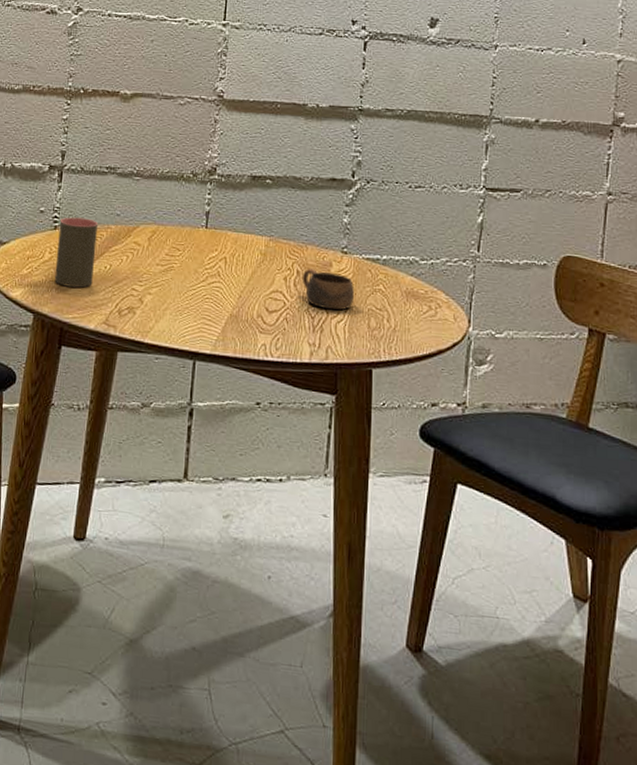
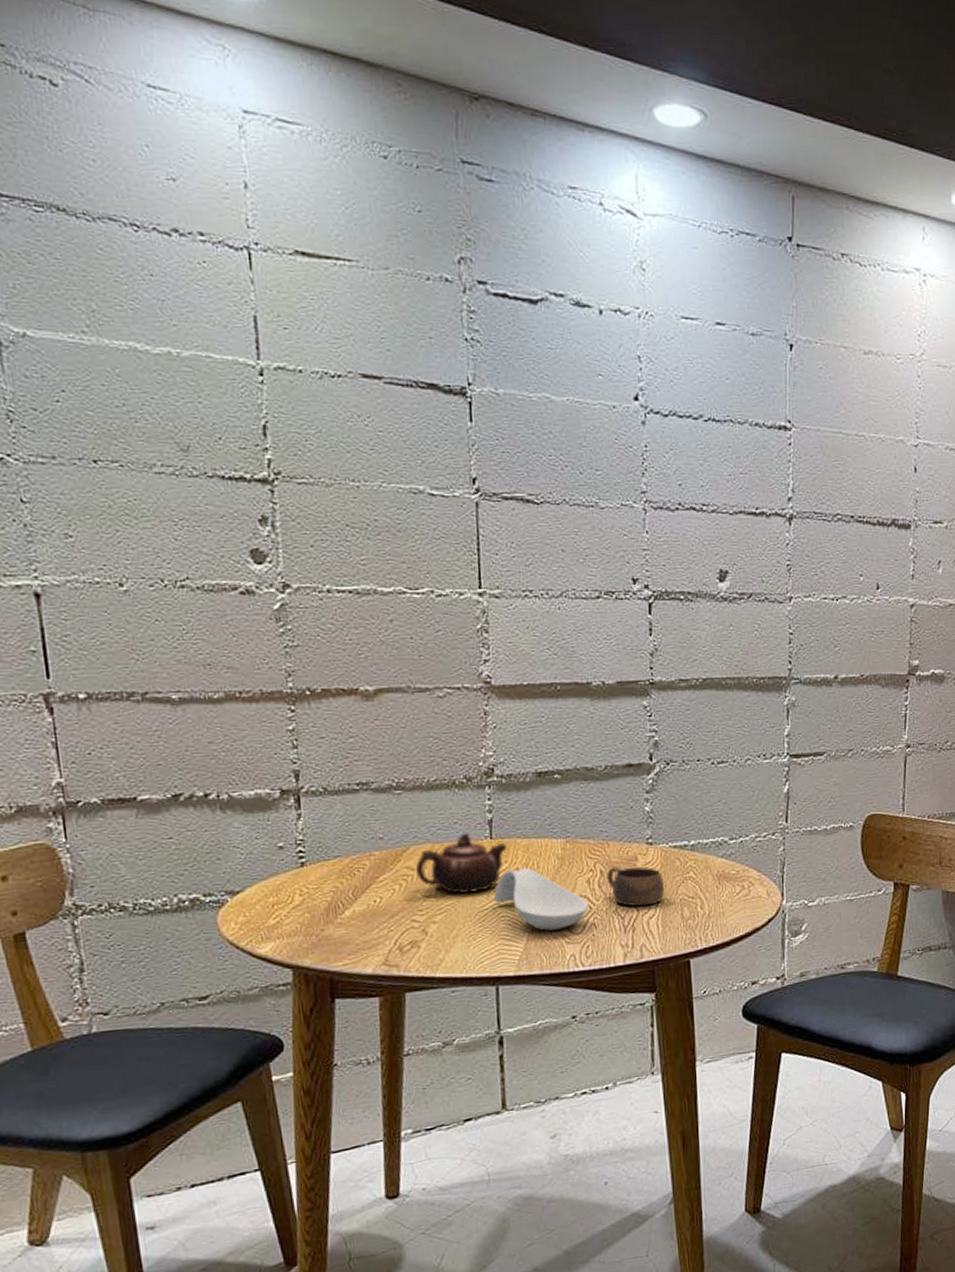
cup: present [54,217,98,288] -> none [306,847,362,931]
teapot: none [141,220,220,273] -> present [415,833,508,894]
spoon rest: none [202,258,283,319] -> present [494,868,588,931]

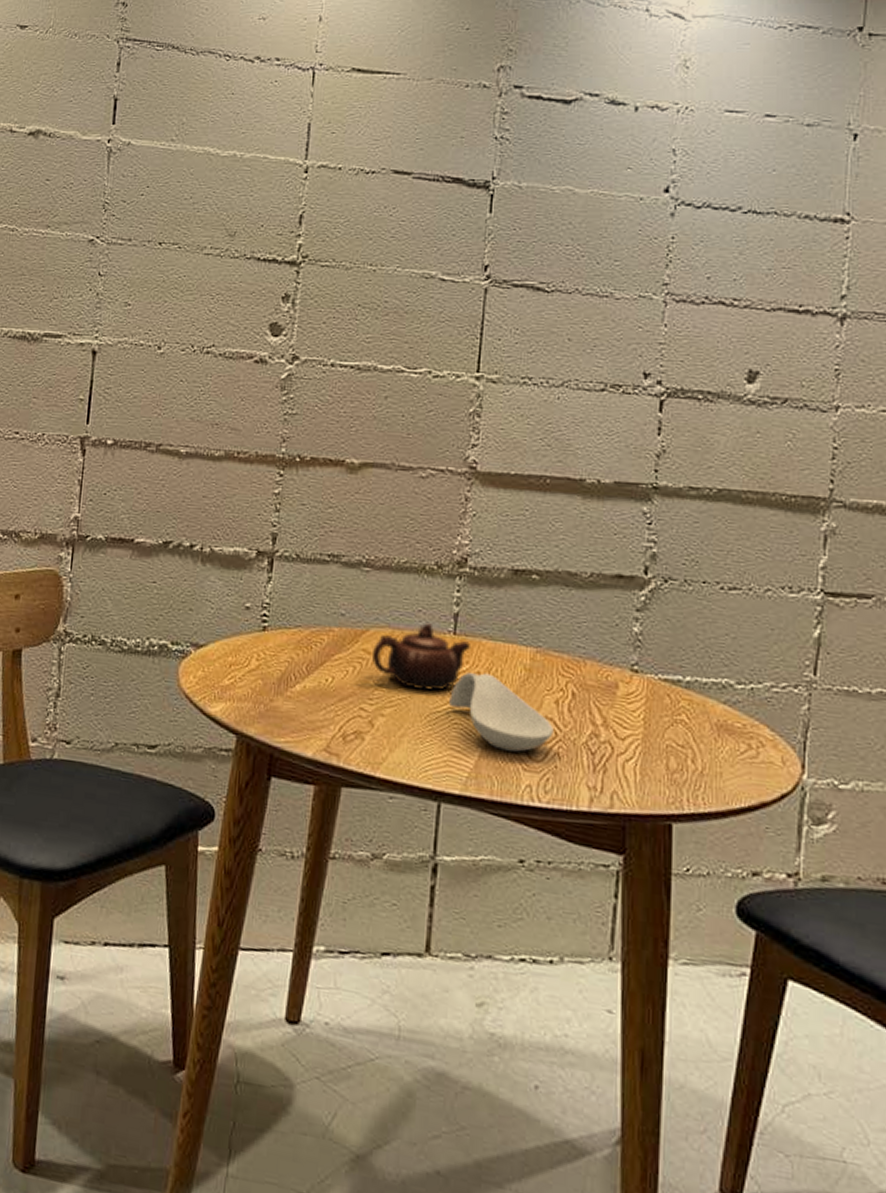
cup: present [606,866,665,907] -> none [578,690,649,746]

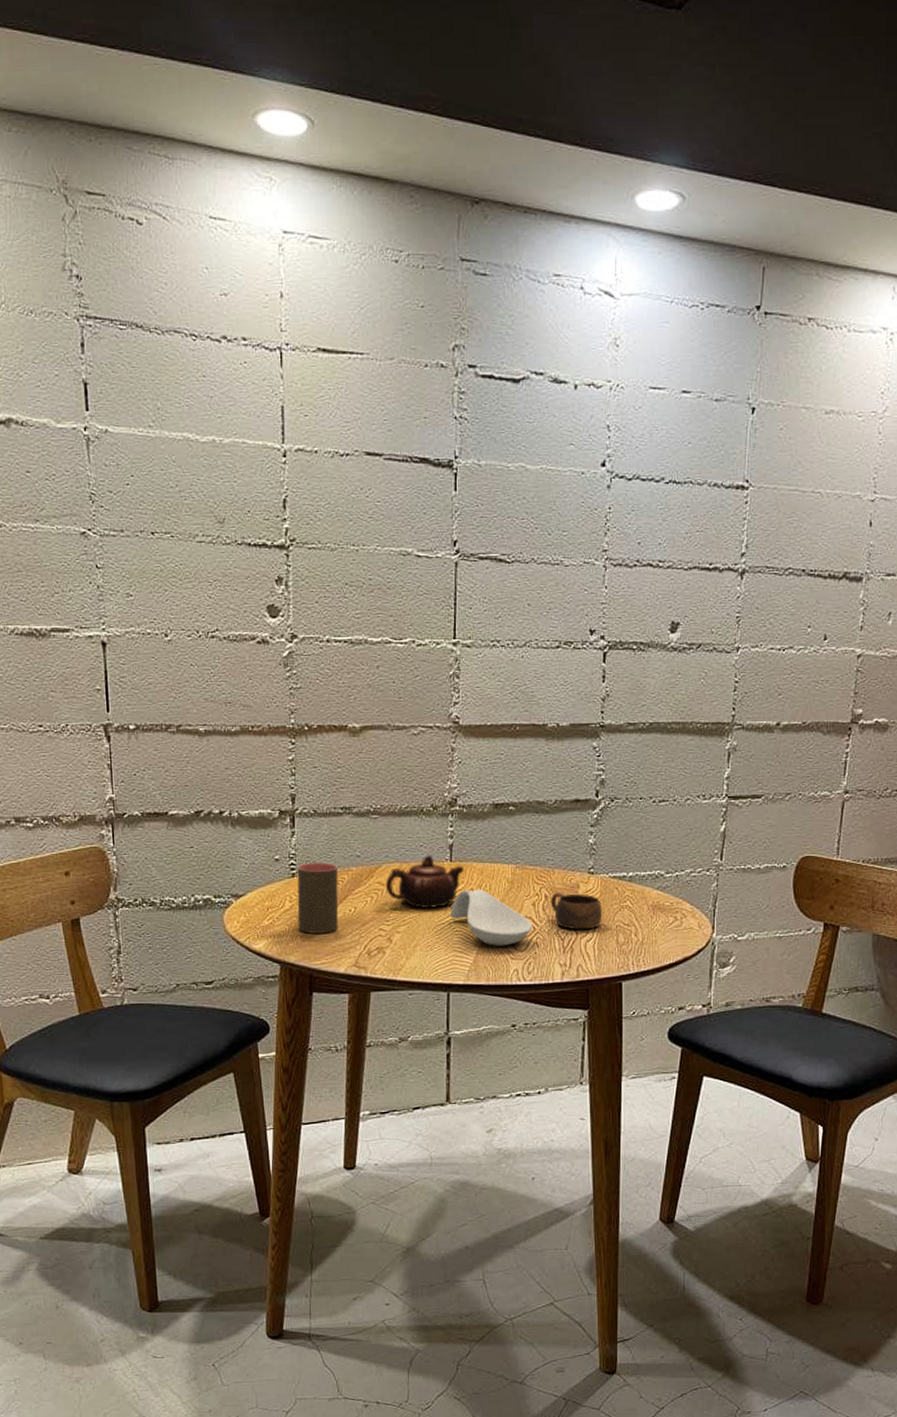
cup: none [263,615,317,705] -> present [297,862,339,934]
cup: none [578,690,649,746] -> present [550,892,603,930]

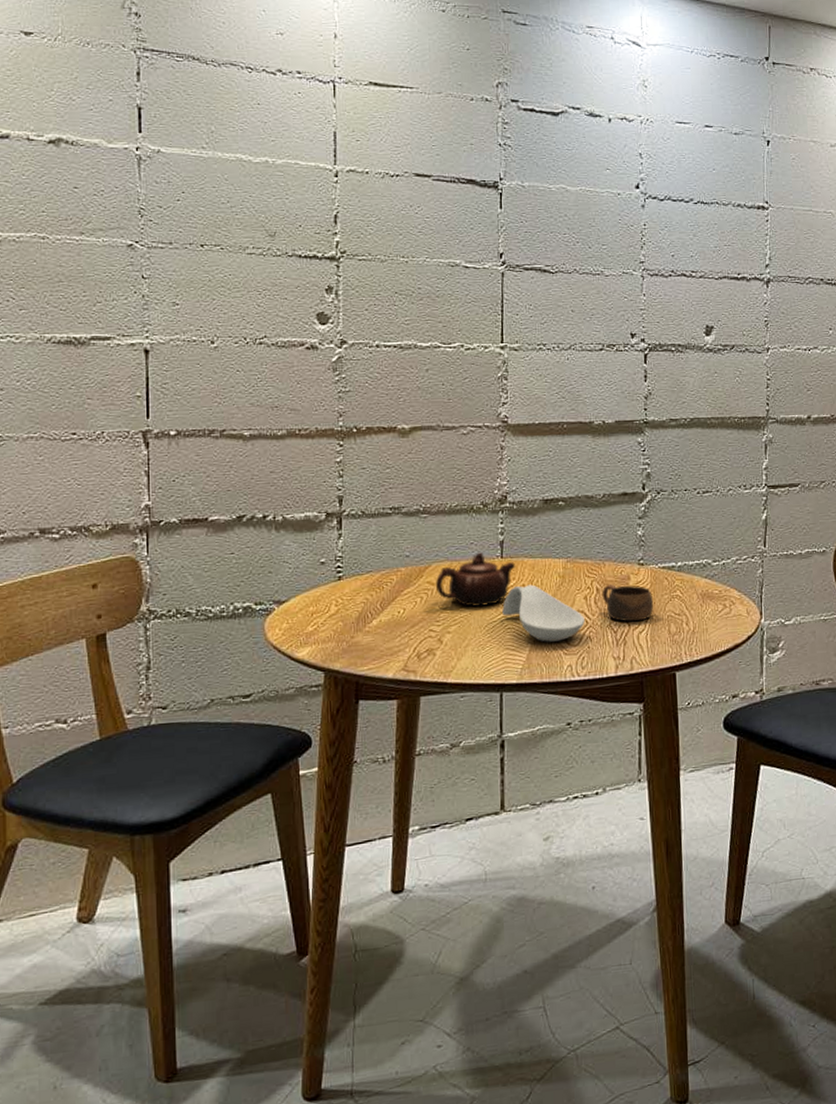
cup: present [297,862,339,934] -> none [343,564,387,638]

